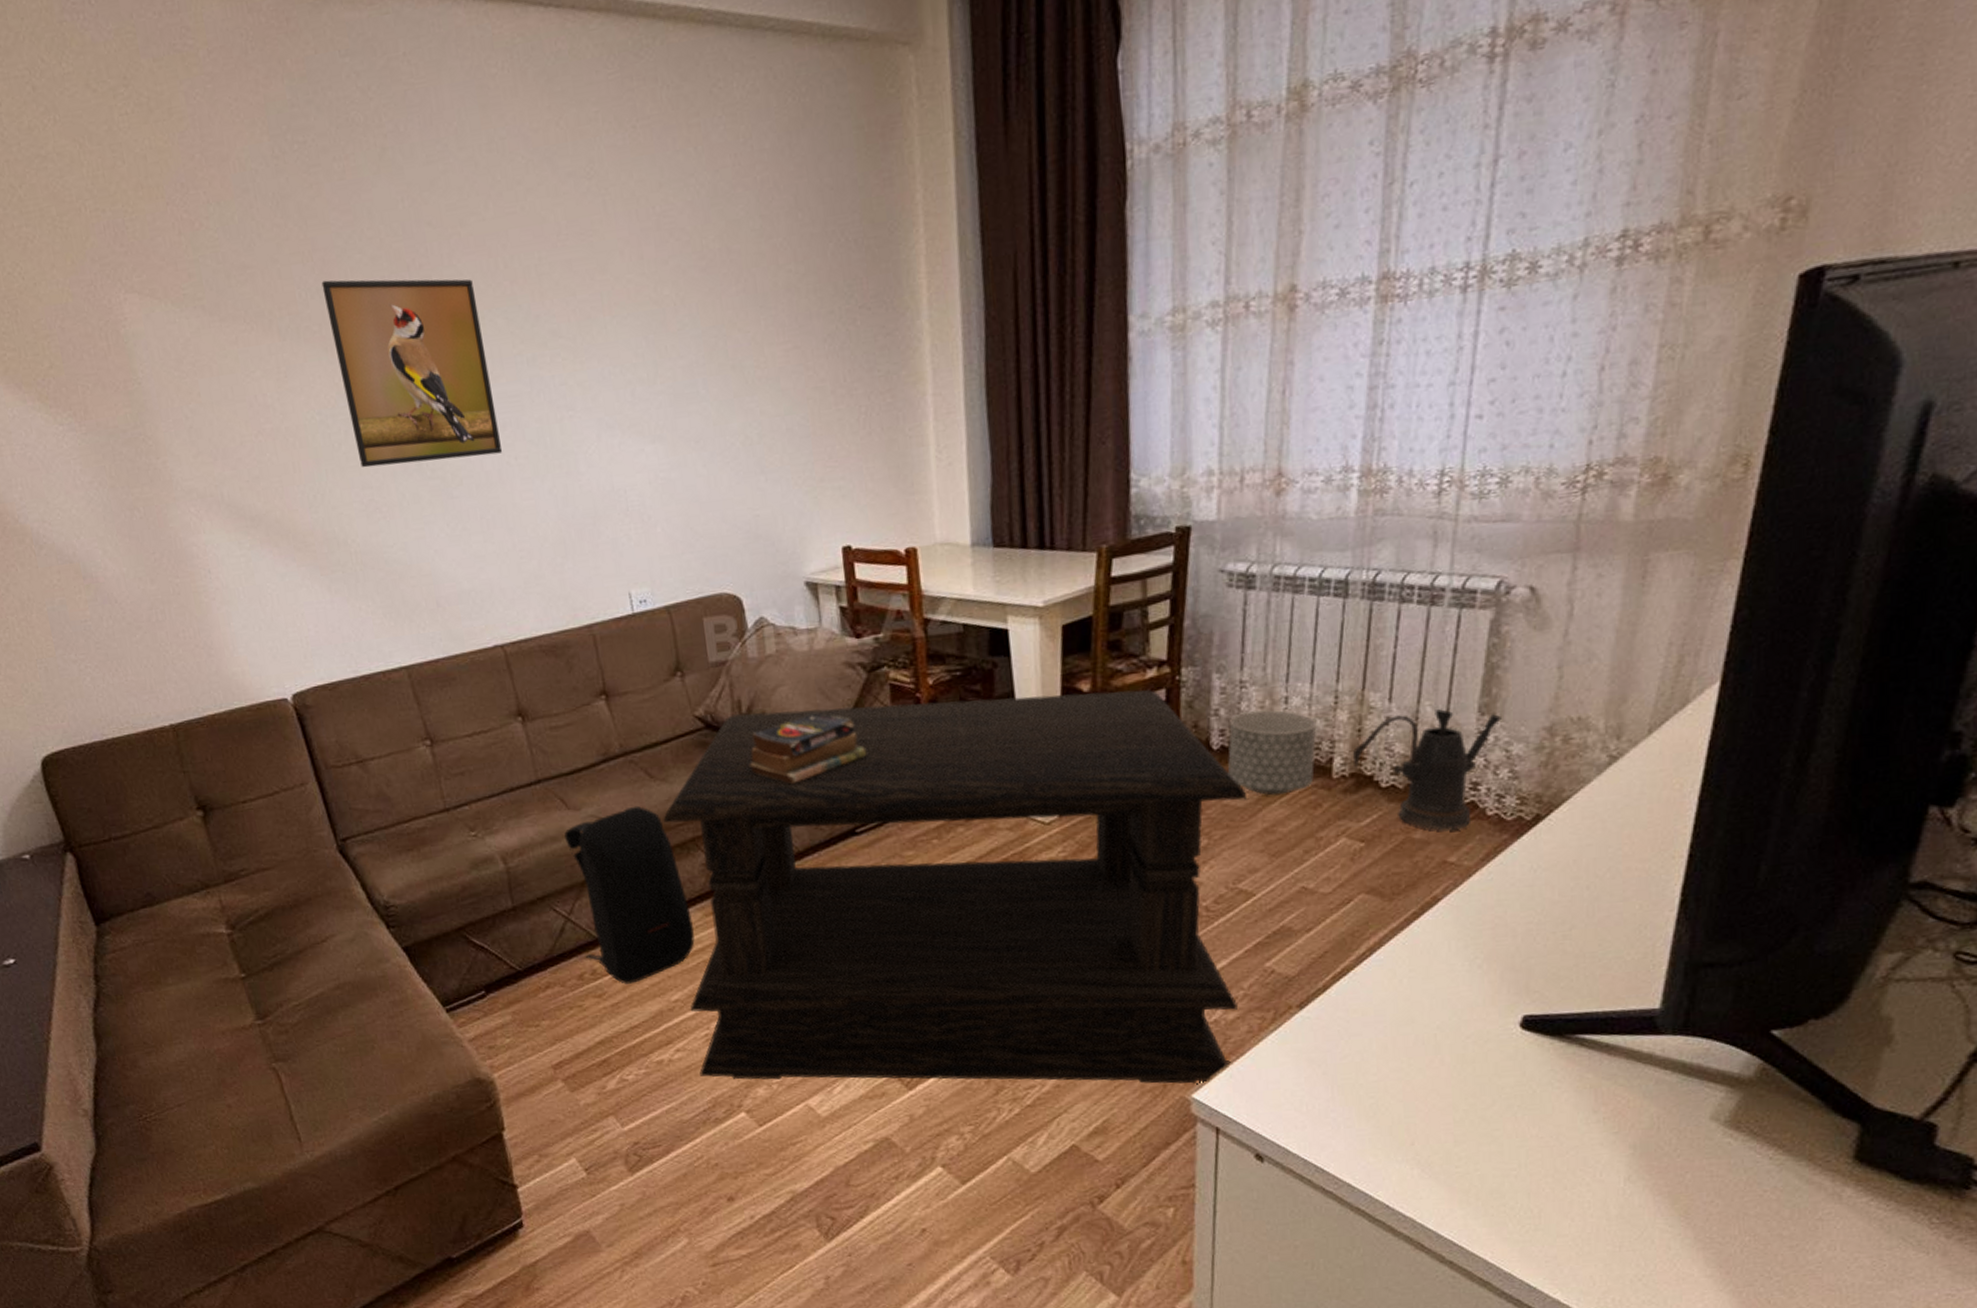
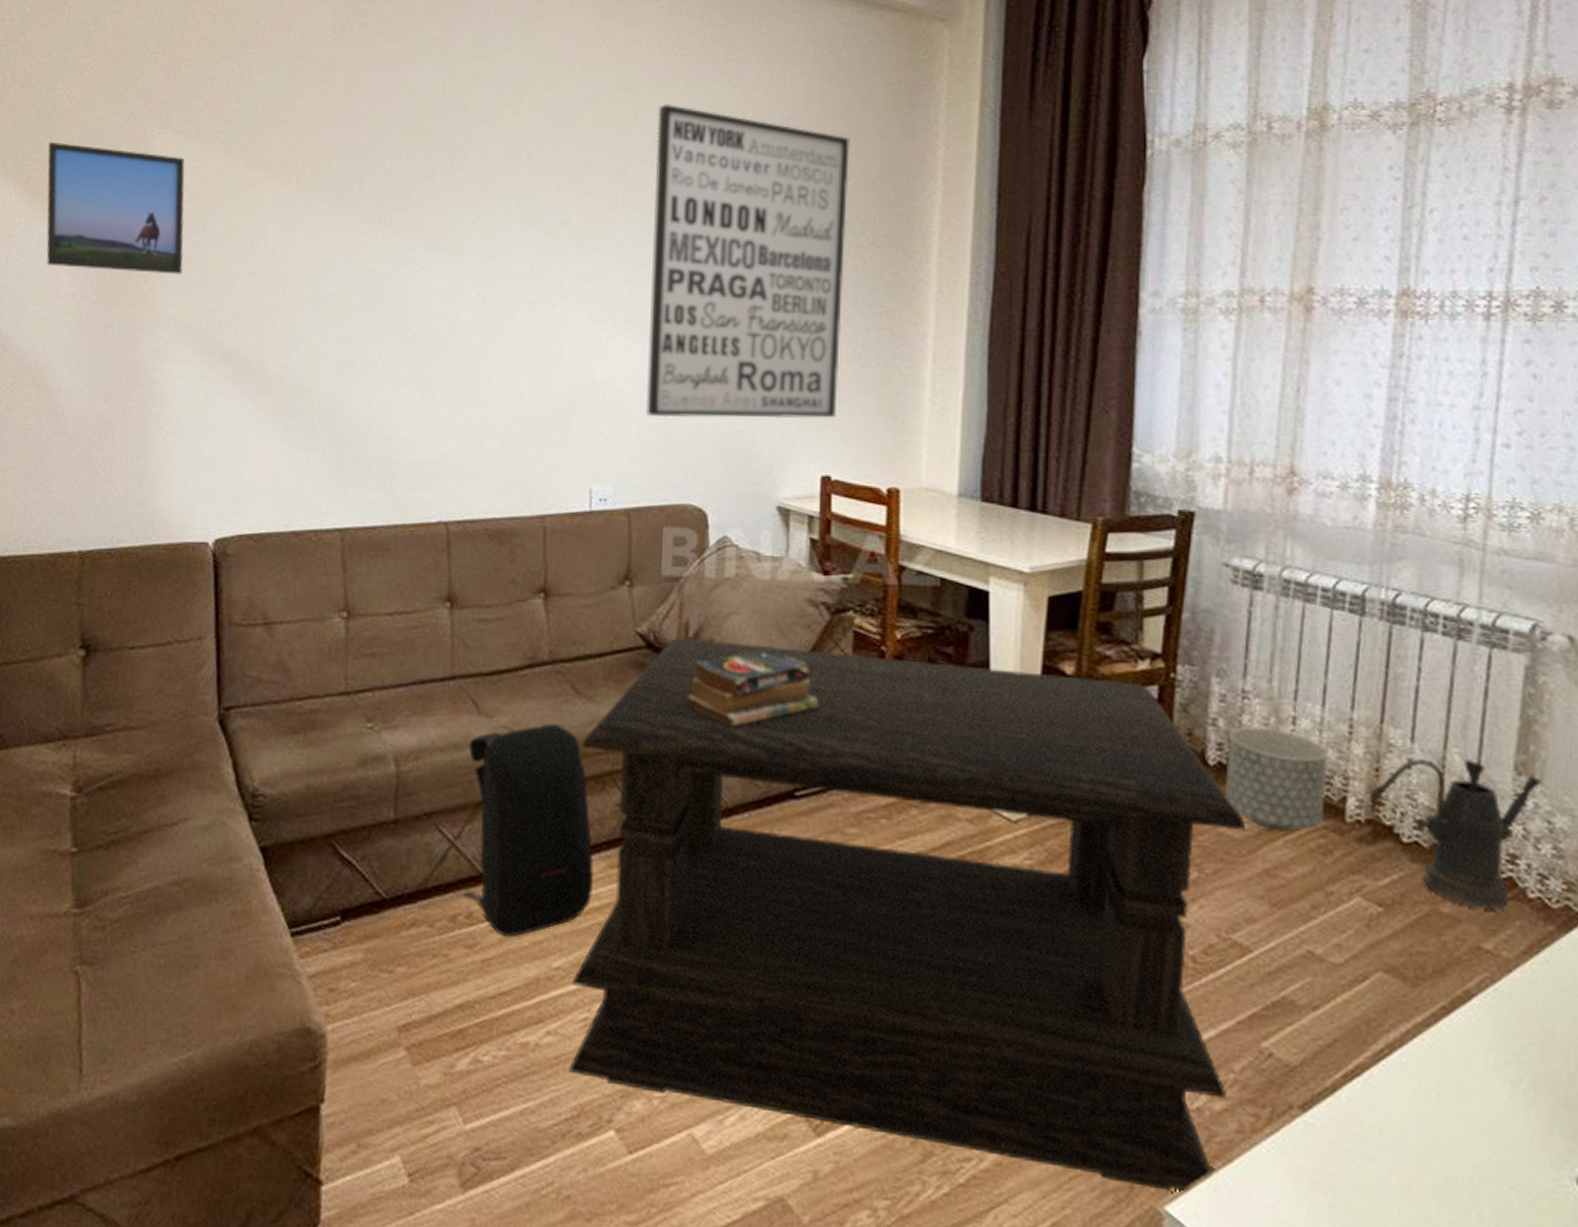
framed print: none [15,321,190,457] -> present [46,141,185,275]
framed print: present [321,279,503,468] -> none [344,144,495,329]
wall art: none [626,184,848,516] -> present [646,103,850,419]

